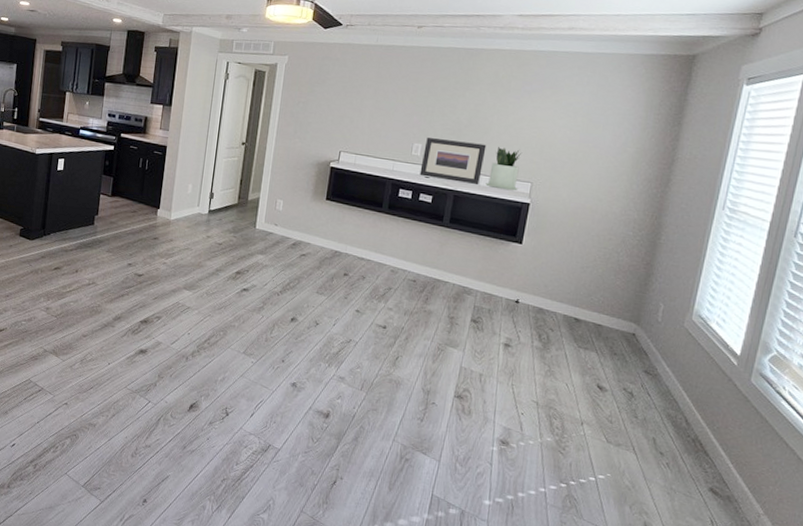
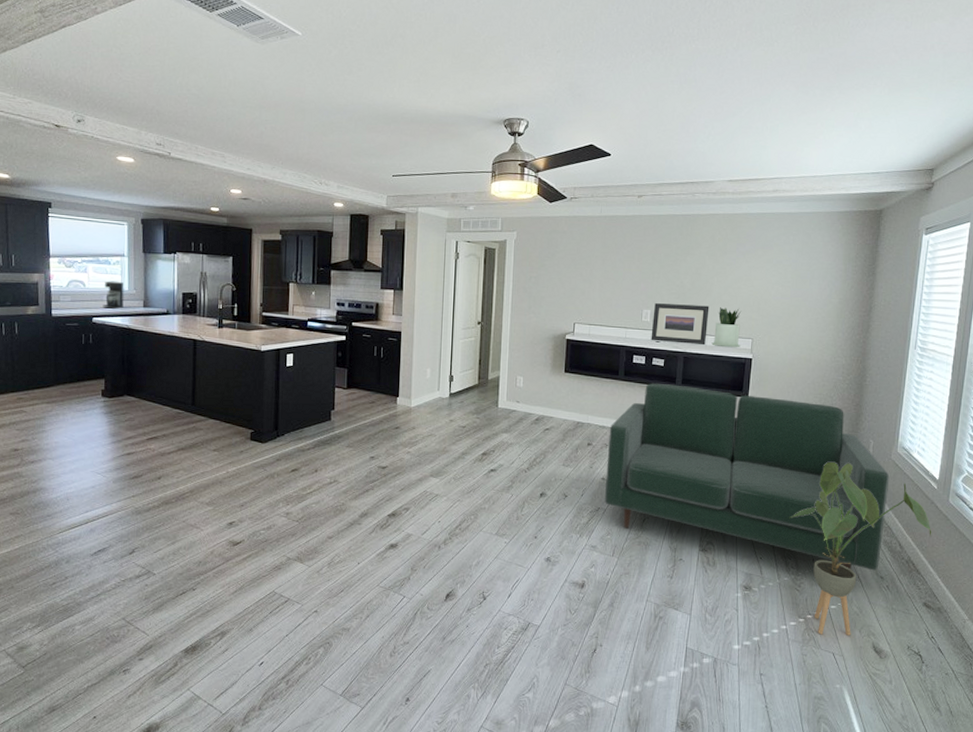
sofa: none [356,219,680,445] -> present [604,384,890,571]
house plant: none [559,321,727,510] -> present [790,461,932,636]

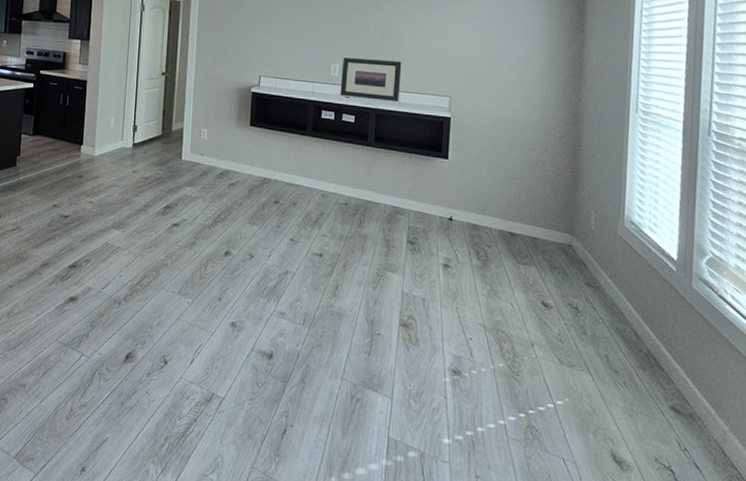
sofa: present [604,384,890,571] -> none [293,140,618,363]
planter: present [711,307,742,348] -> none [405,63,437,106]
house plant: present [790,461,932,636] -> none [502,233,675,439]

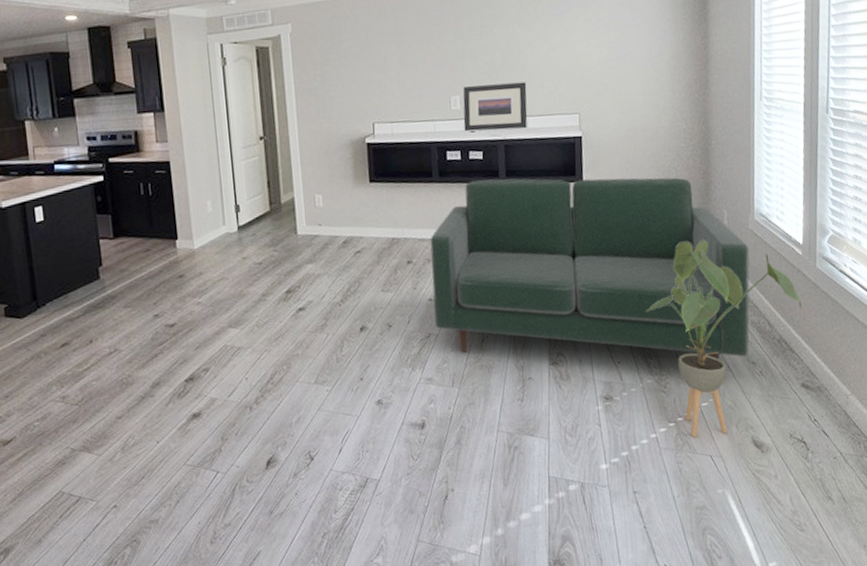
sofa: none [293,140,618,363] -> present [430,177,750,360]
house plant: none [502,233,675,439] -> present [646,240,802,438]

